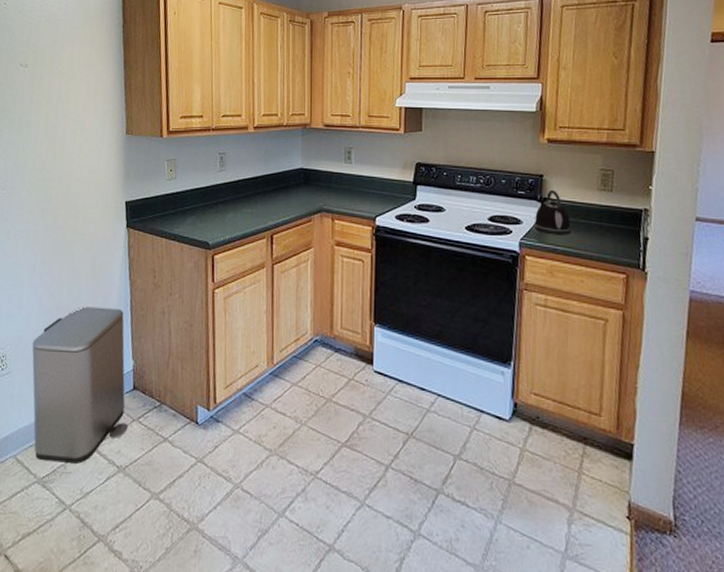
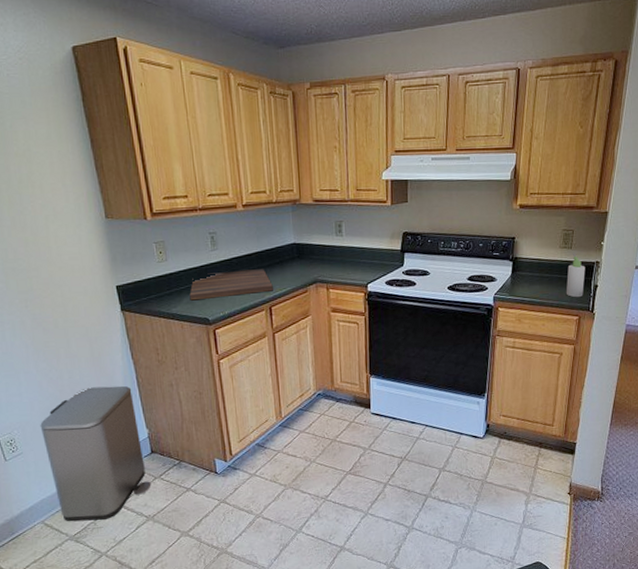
cutting board: none [193,193,276,222] -> present [189,269,273,301]
kettle: present [534,189,571,235] -> none [506,249,537,289]
bottle: none [608,197,632,251] -> present [566,253,585,298]

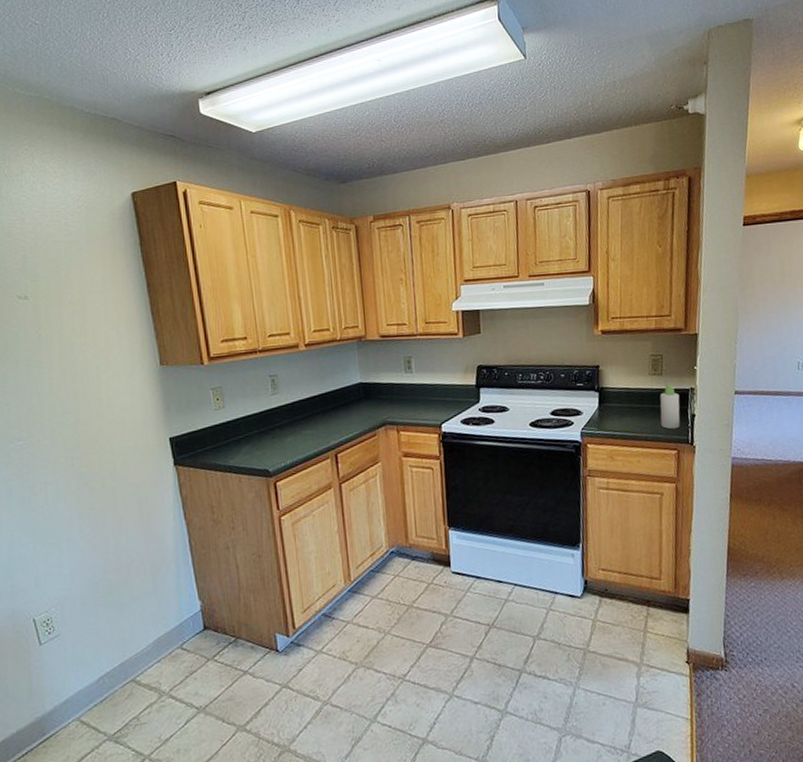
pedal bin: present [40,385,151,522] -> none [81,550,203,718]
cutting board: present [189,269,273,301] -> none [248,412,339,451]

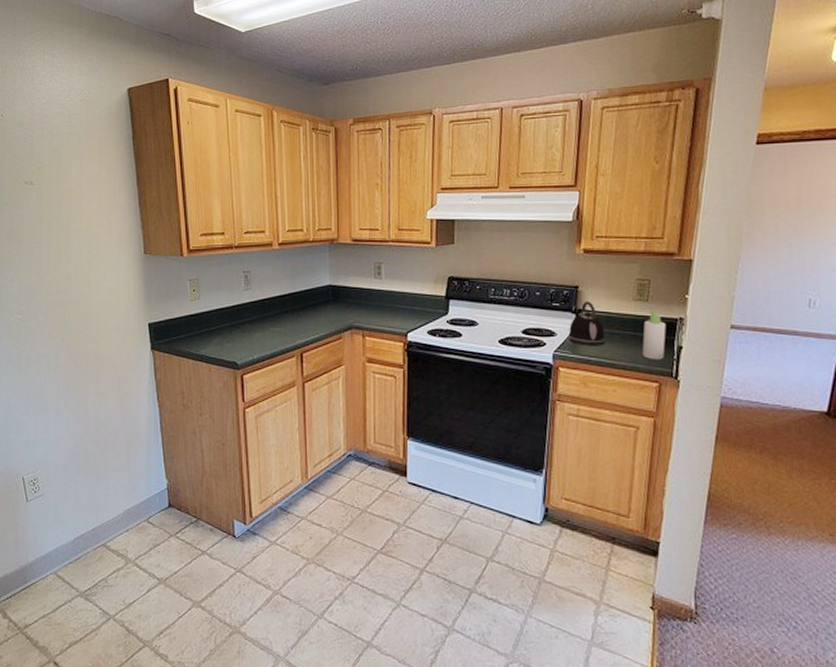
kettle: none [593,378,627,422] -> present [568,300,605,346]

